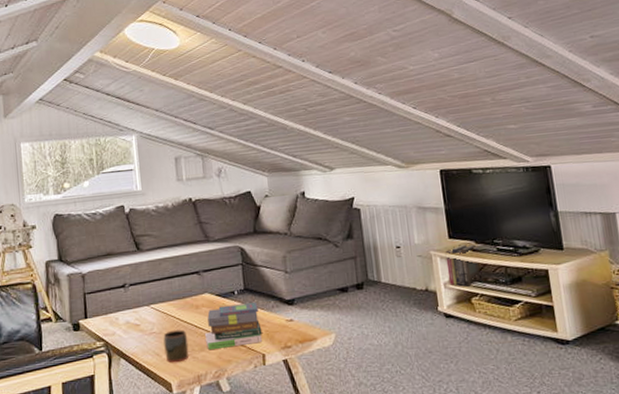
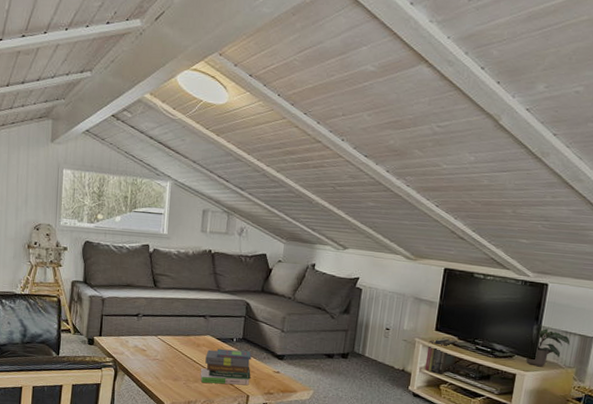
mug: present [163,329,189,362] -> none [163,360,186,387]
potted plant: none [546,213,594,257] -> present [526,329,570,367]

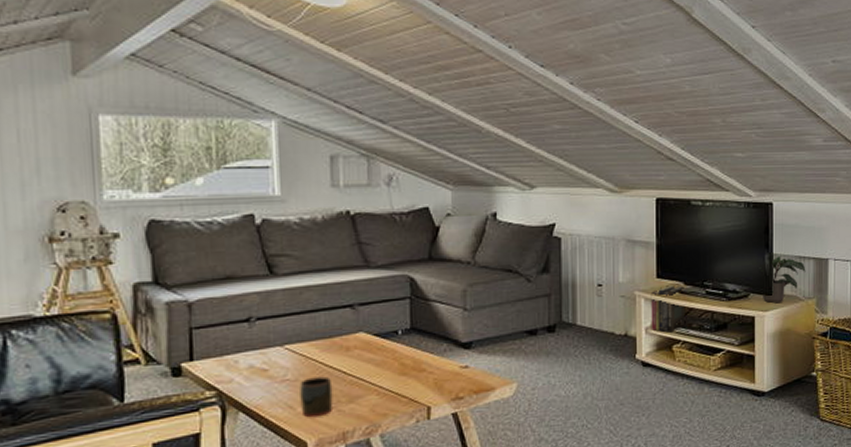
mug: none [163,360,186,387] -> present [300,376,333,417]
books: present [200,348,252,386] -> none [355,345,429,402]

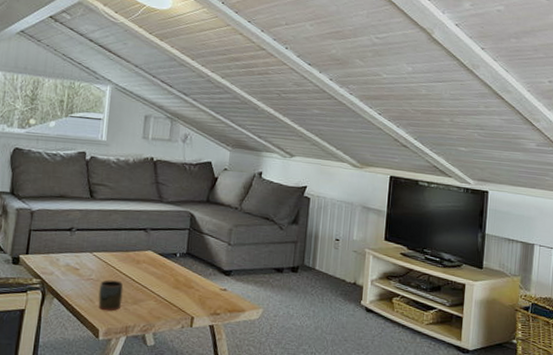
books: present [652,285,684,333] -> none [377,248,407,287]
potted plant: present [759,256,806,304] -> none [472,236,514,276]

